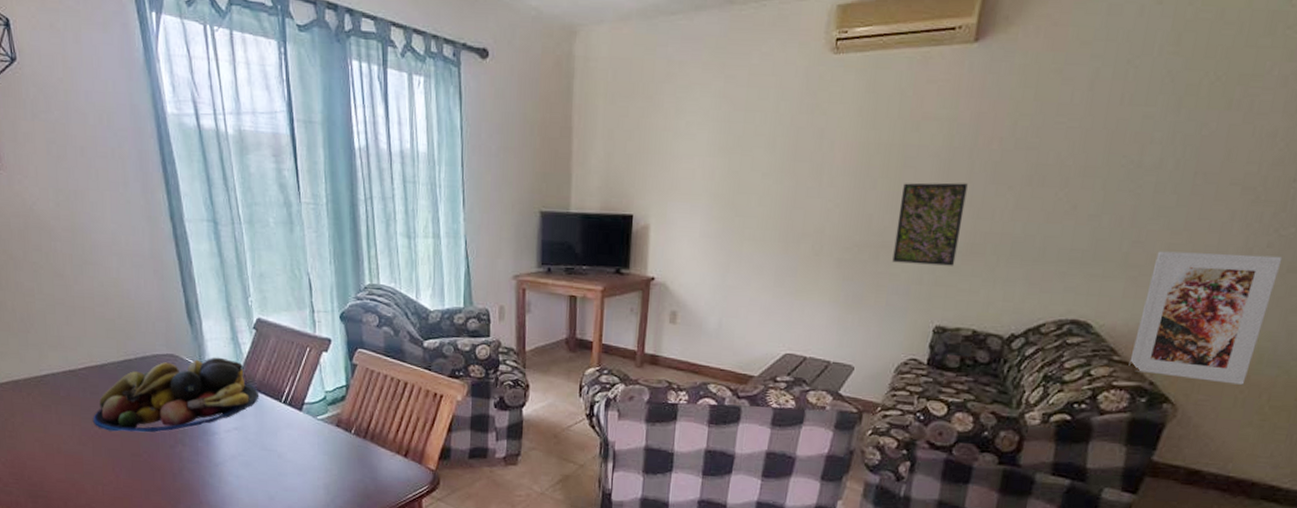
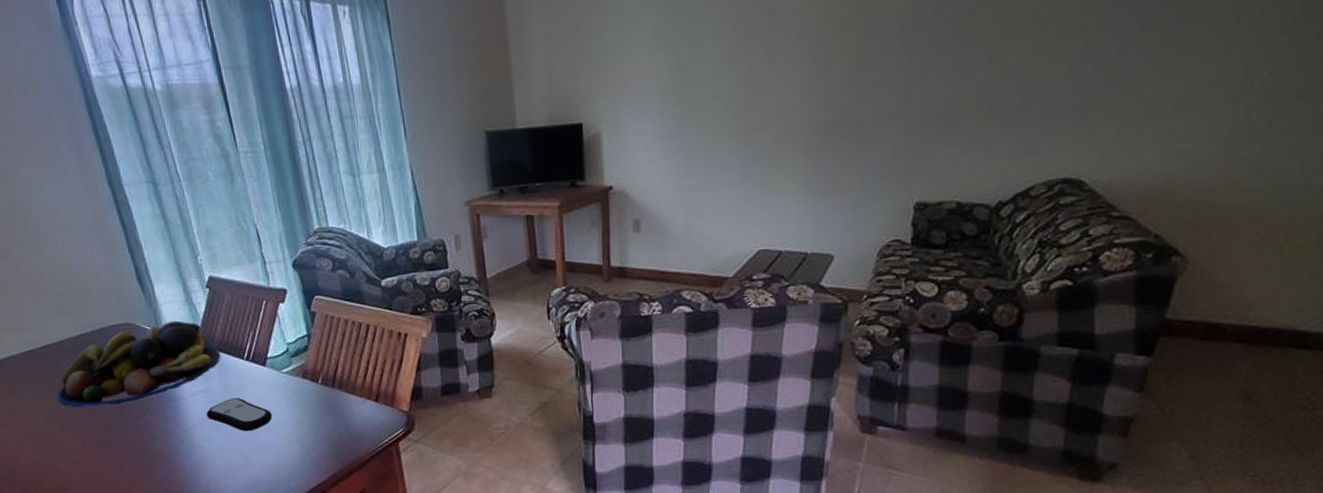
remote control: none [238,438,302,473] -> present [206,398,273,432]
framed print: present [892,182,968,266] -> none [862,47,935,141]
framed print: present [1129,251,1283,385] -> none [1130,84,1289,228]

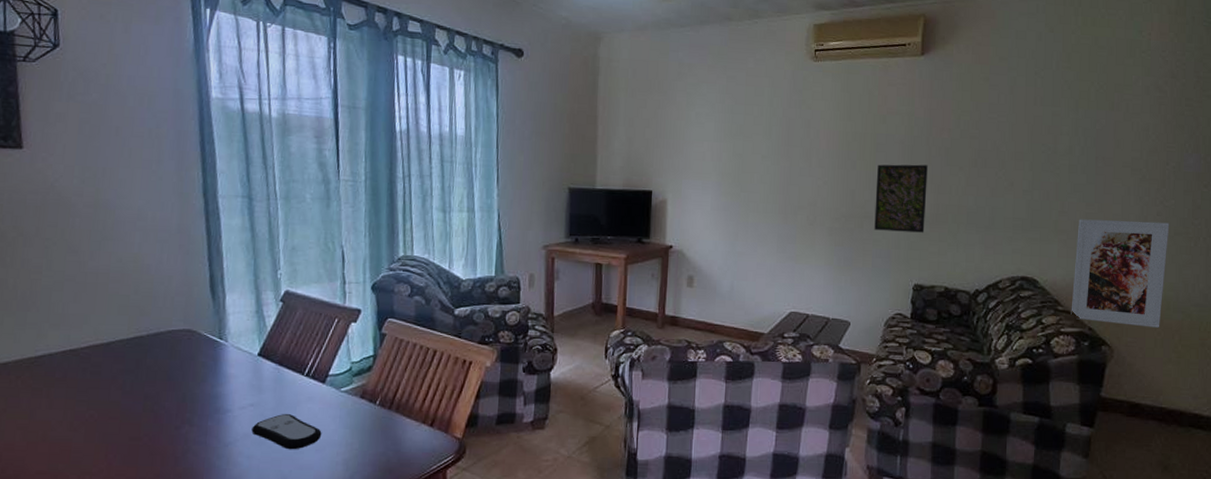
fruit bowl: present [57,320,221,408] -> none [90,331,281,414]
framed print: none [862,47,935,141] -> present [874,164,928,233]
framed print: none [1130,84,1289,228] -> present [1071,219,1170,328]

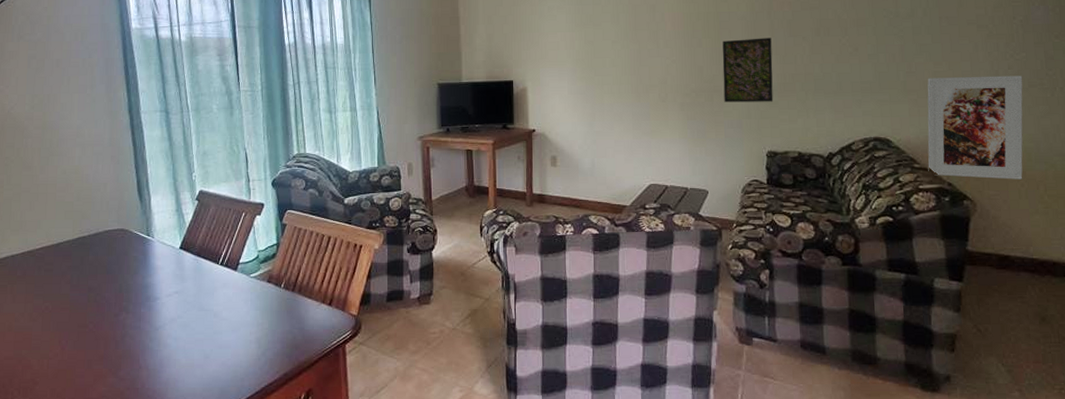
remote control: present [251,414,322,450] -> none [177,299,236,331]

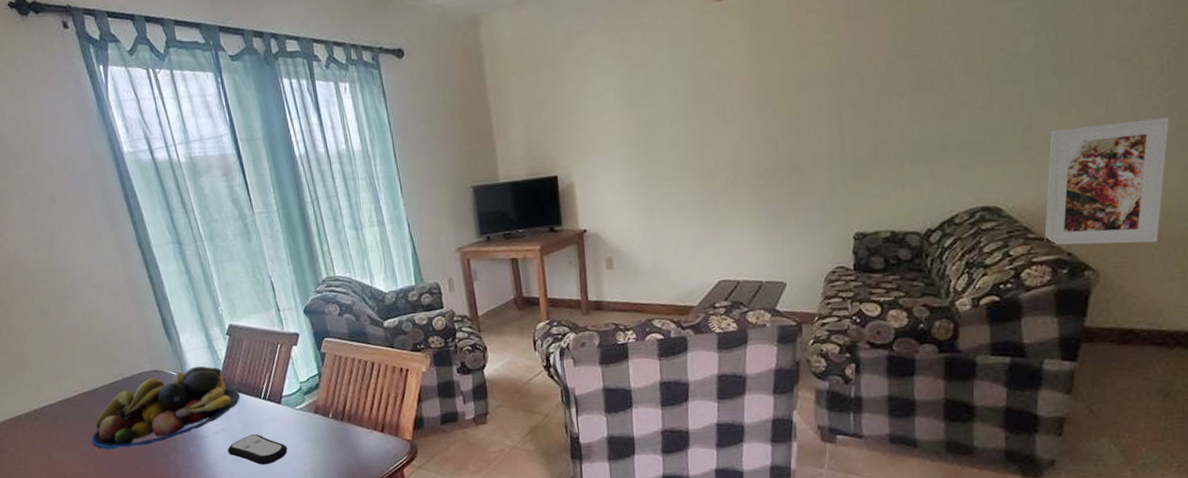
fruit bowl: none [45,228,199,305] -> present [91,366,241,450]
remote control: none [177,299,236,331] -> present [227,434,288,465]
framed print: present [722,38,773,103] -> none [801,98,863,181]

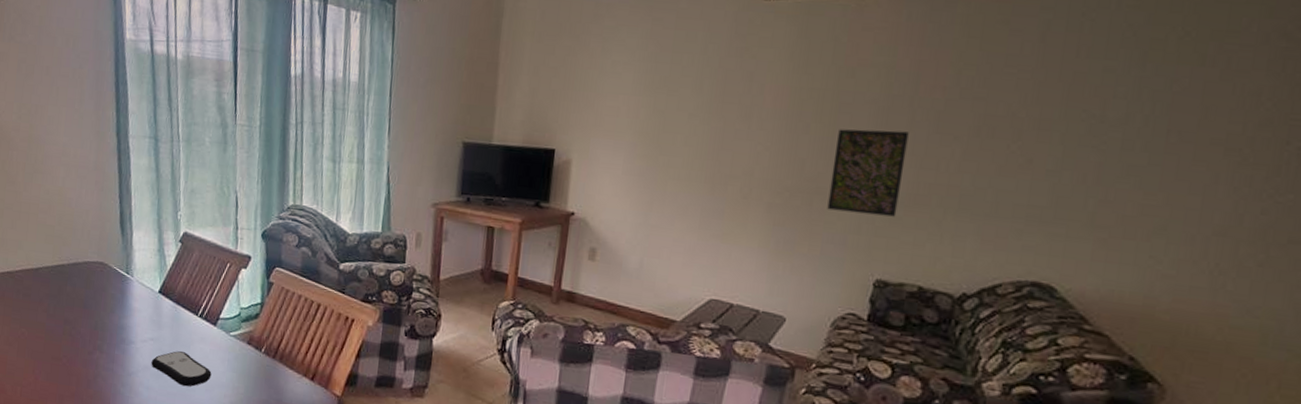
fruit bowl: present [91,366,241,450] -> none [22,267,178,338]
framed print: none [801,98,863,181] -> present [827,129,909,217]
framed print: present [1044,117,1170,246] -> none [1103,212,1281,368]

